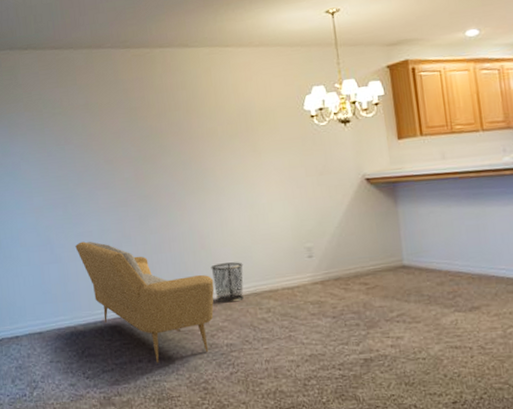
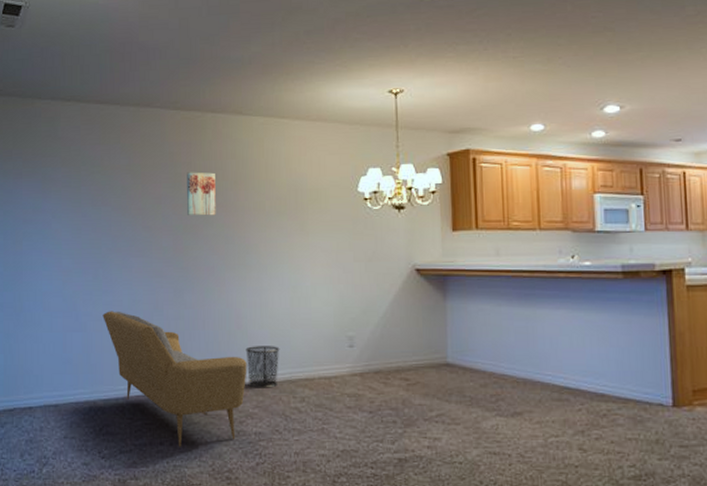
wall art: none [141,104,172,147] -> present [187,172,216,216]

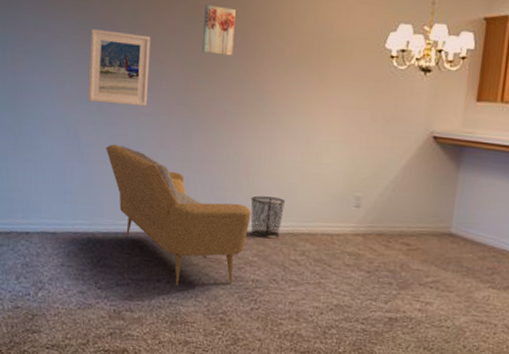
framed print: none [83,205,140,273] -> present [87,29,151,107]

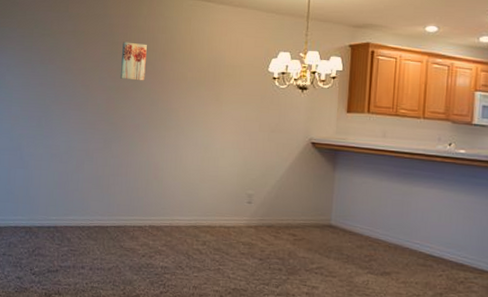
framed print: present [87,29,151,107] -> none [29,63,80,123]
sofa: present [106,144,251,286] -> none [42,153,160,272]
waste bin: present [250,195,286,239] -> none [159,194,189,231]

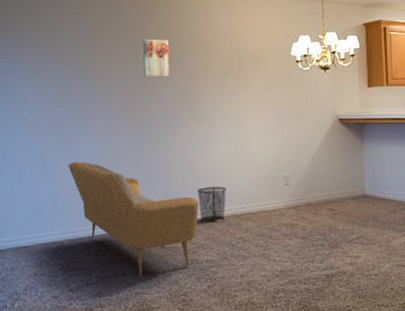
sofa: none [42,153,160,272] -> present [68,161,199,277]
waste bin: none [159,194,189,231] -> present [197,186,227,223]

